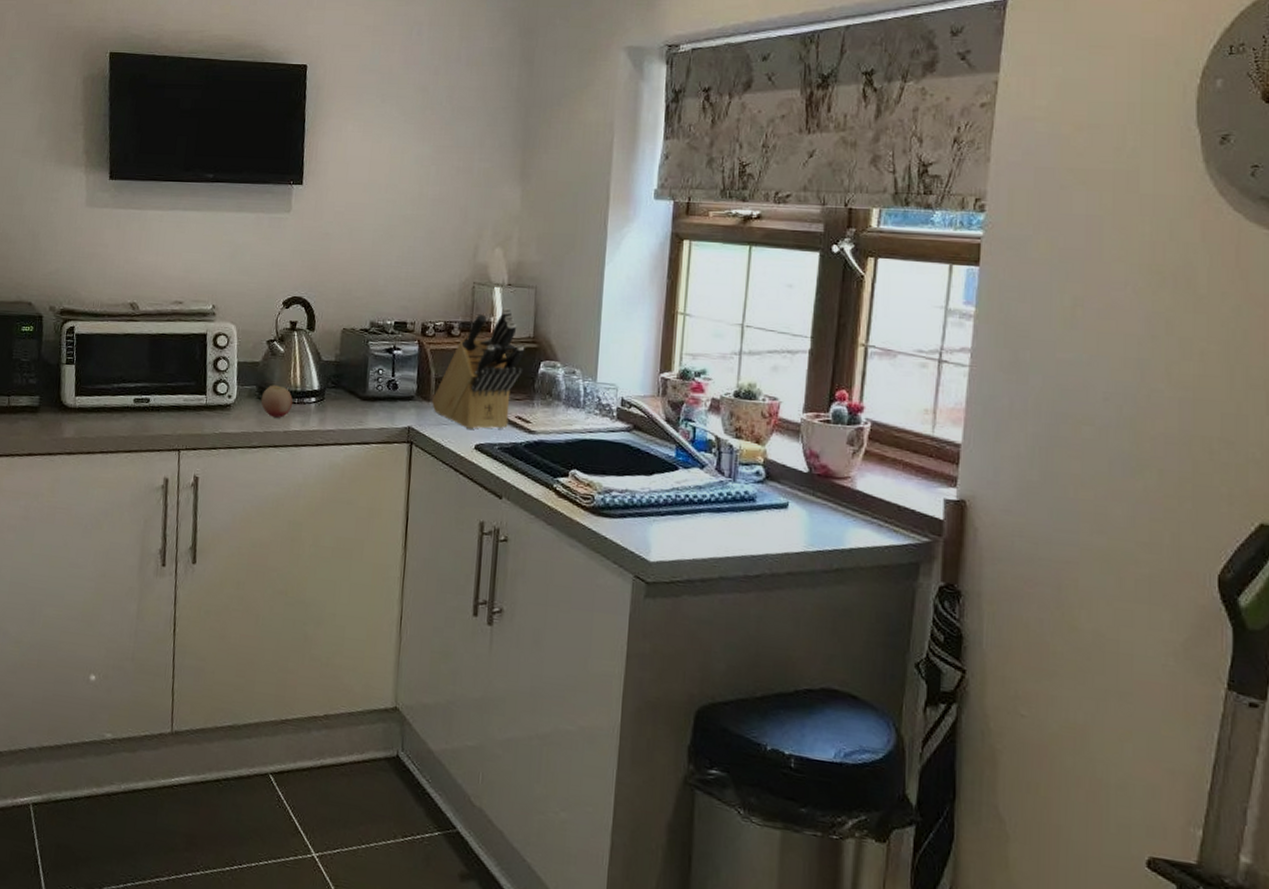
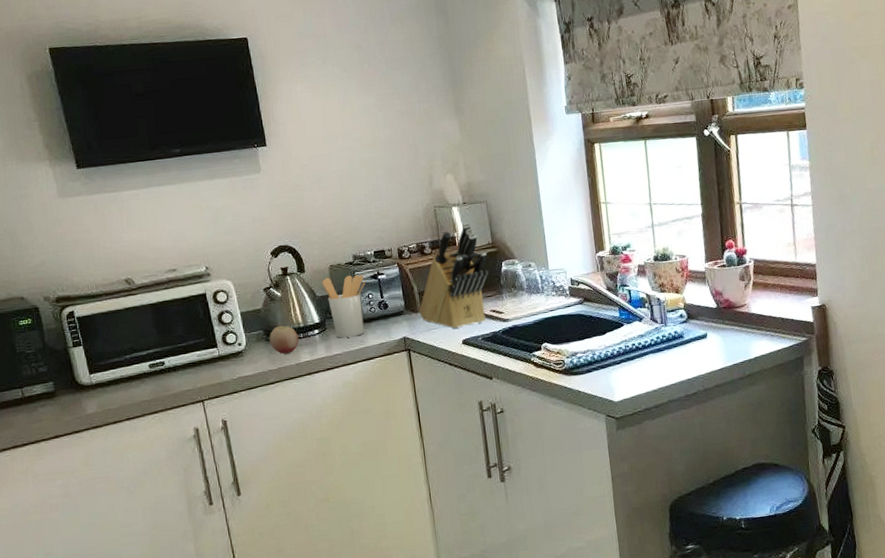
utensil holder: none [330,342,378,414] -> present [321,274,366,338]

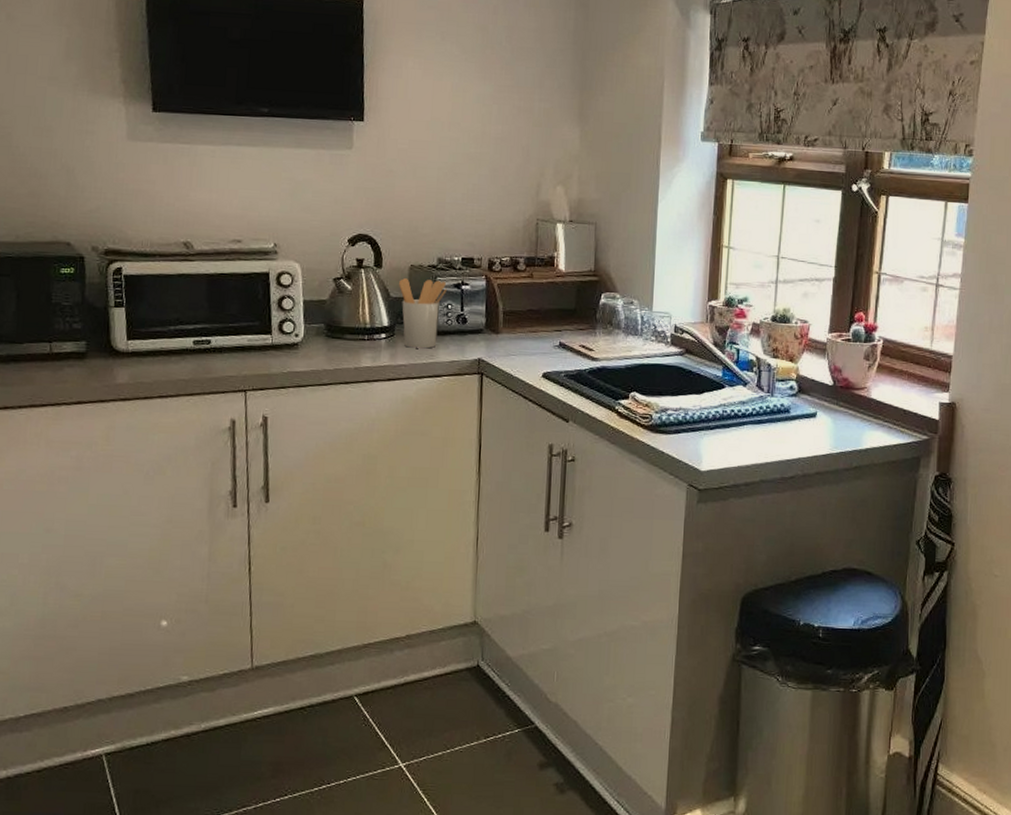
fruit: present [269,325,299,354] -> none [329,322,363,355]
knife block: present [419,223,490,329] -> none [500,243,587,359]

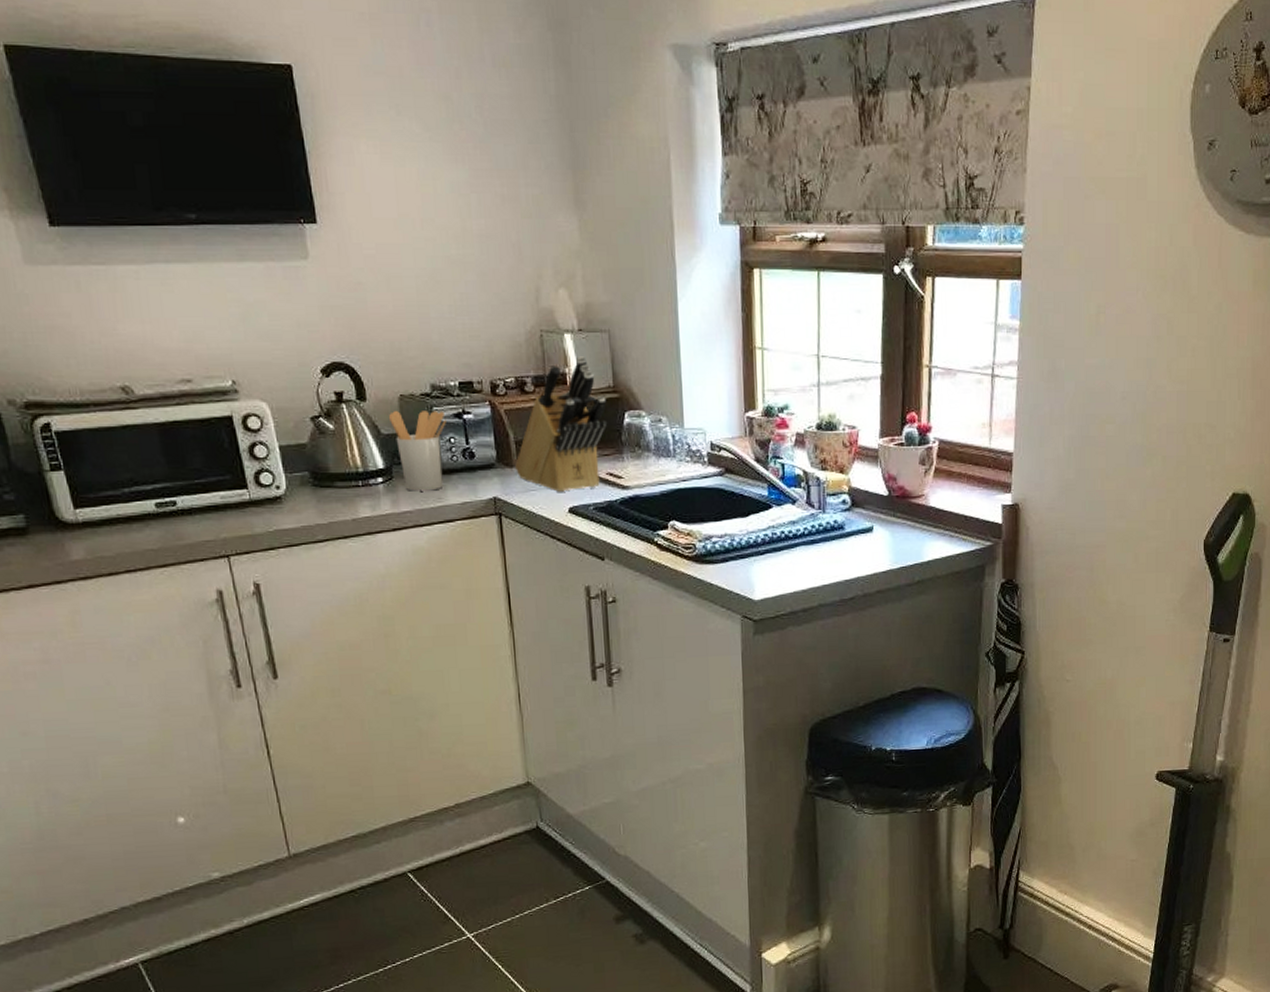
knife block: none [500,243,587,359] -> present [515,356,608,492]

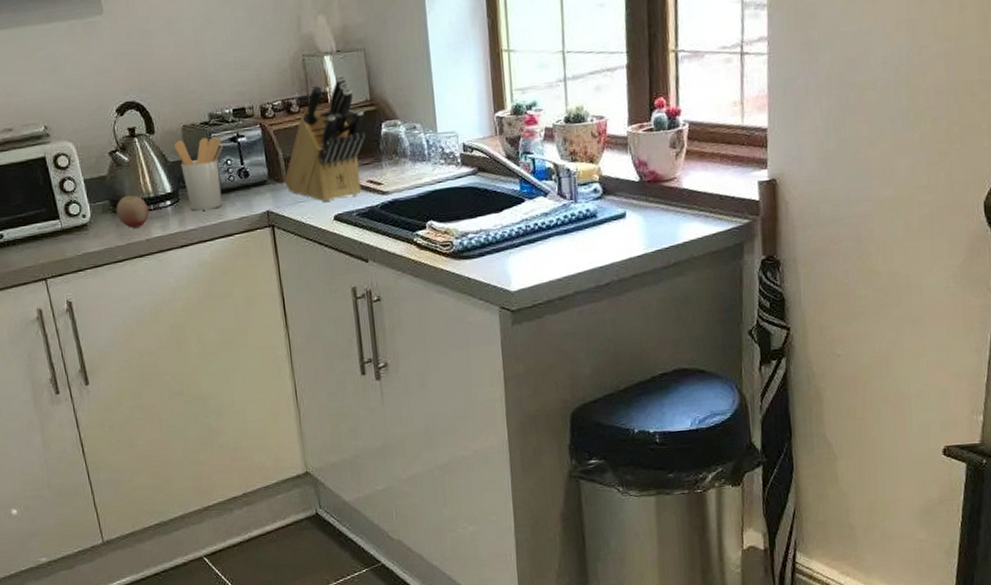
fruit: none [317,468,357,505] -> present [116,195,150,228]

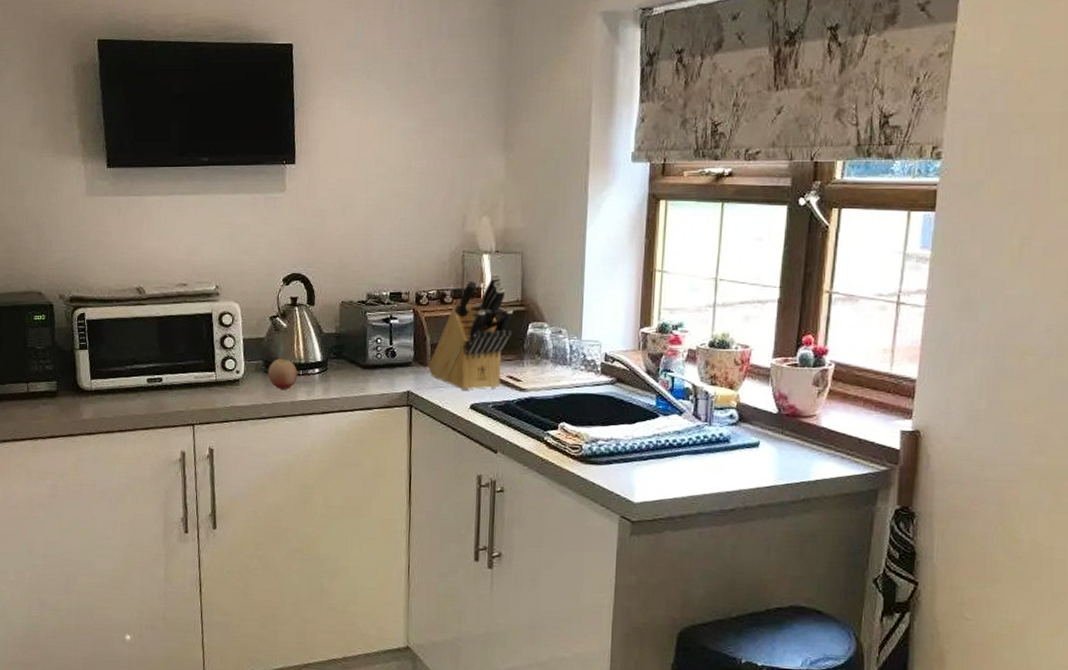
utensil holder: present [173,136,223,211] -> none [330,315,376,382]

